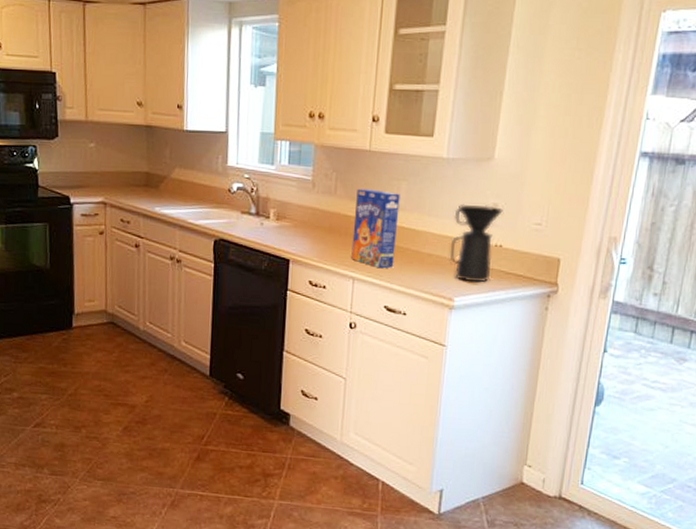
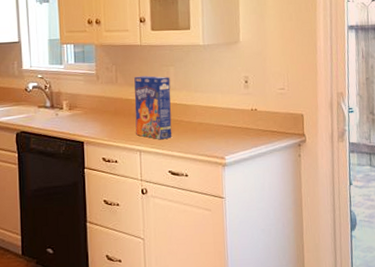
coffee maker: present [449,204,503,283] -> none [215,78,253,142]

